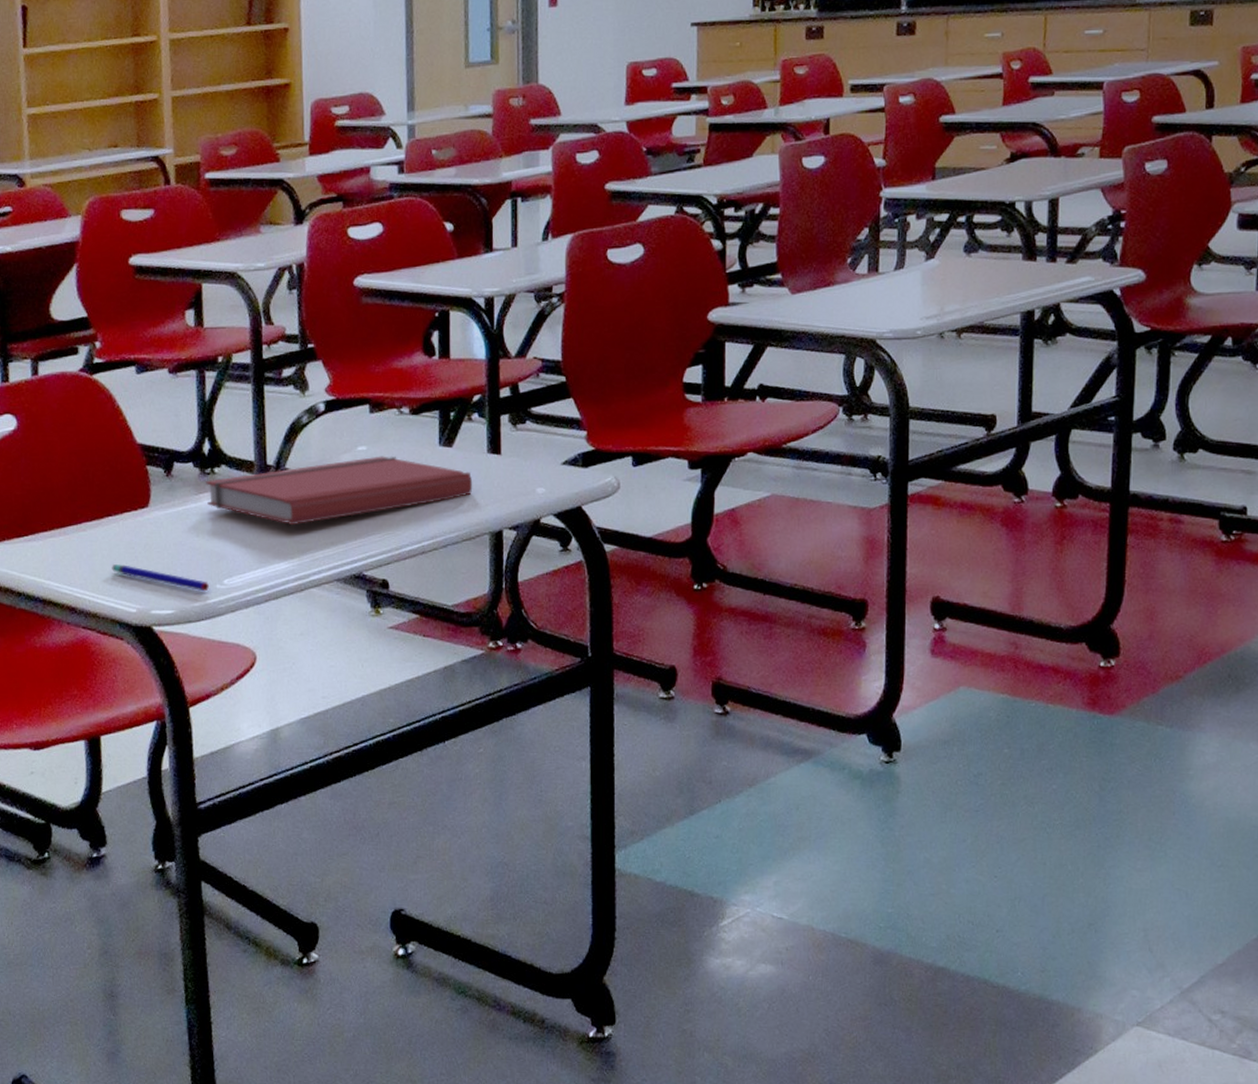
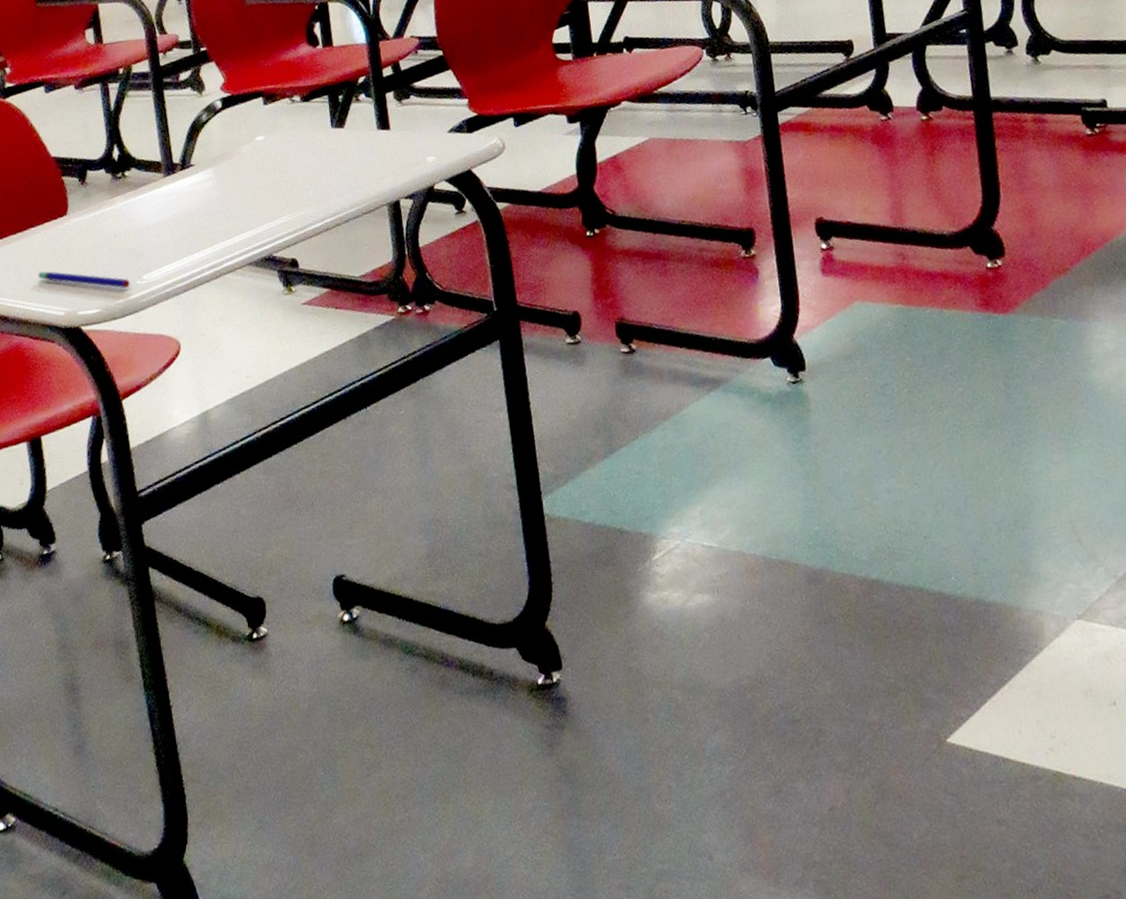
book: present [206,456,473,526] -> none [118,142,368,218]

